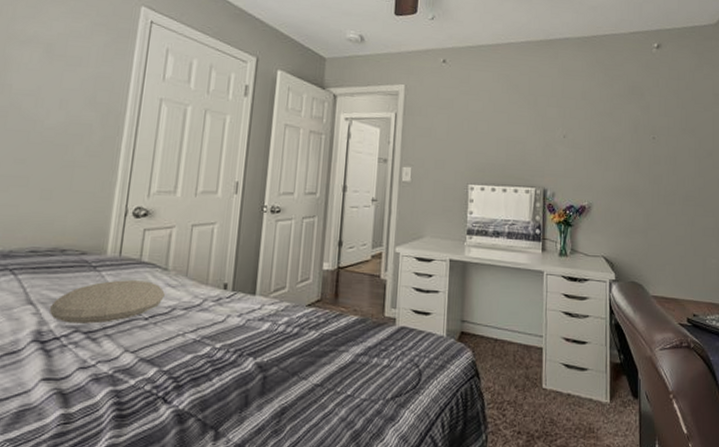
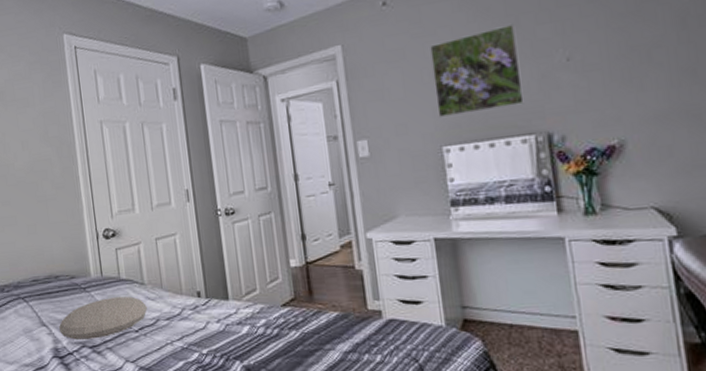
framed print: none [469,101,534,163] -> present [430,23,524,118]

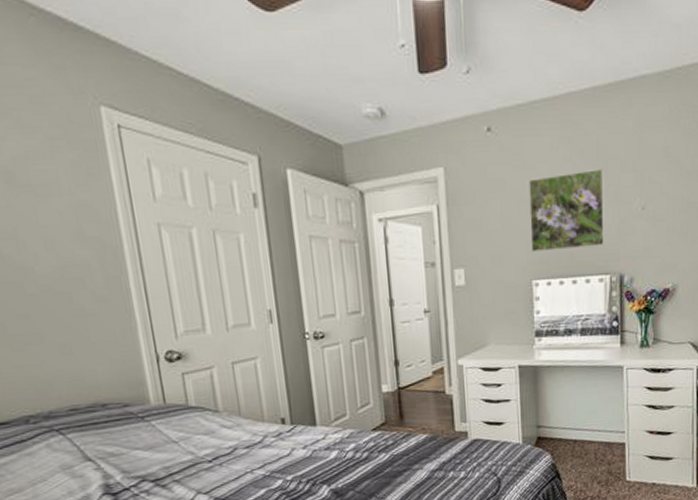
cushion: present [59,296,147,340] -> none [110,425,223,474]

